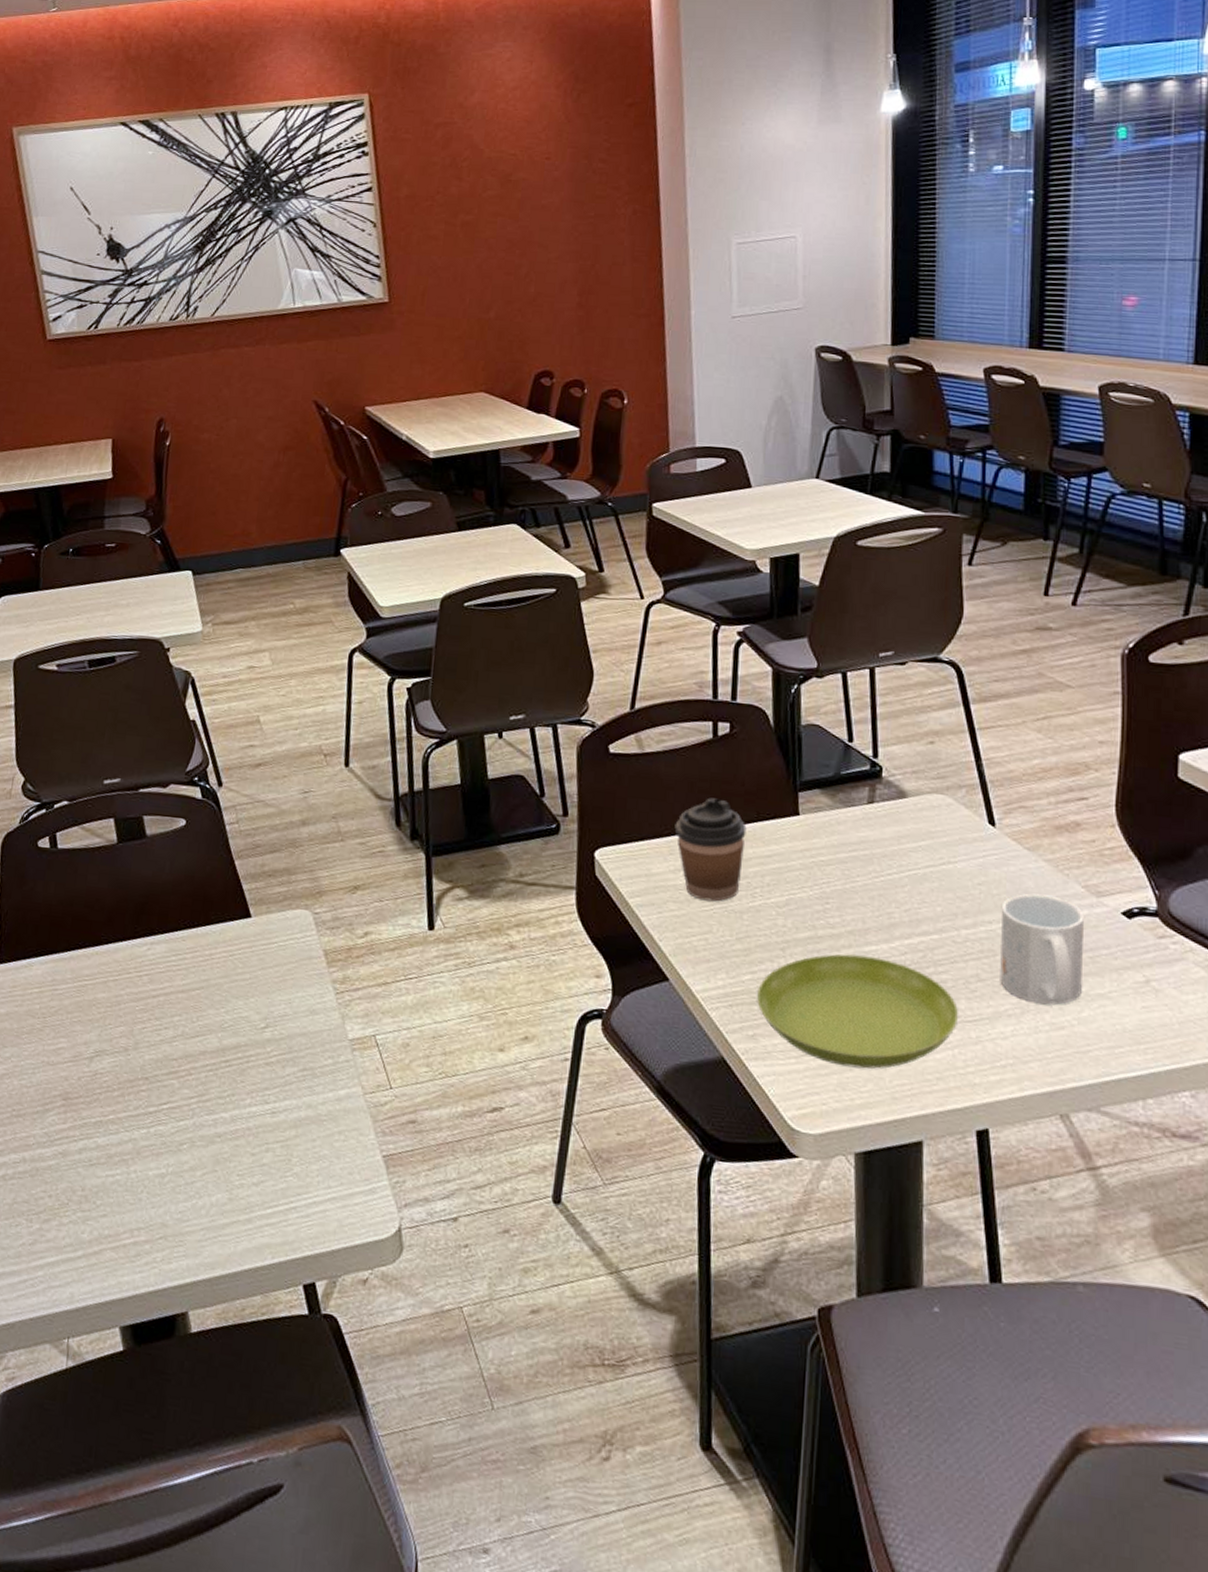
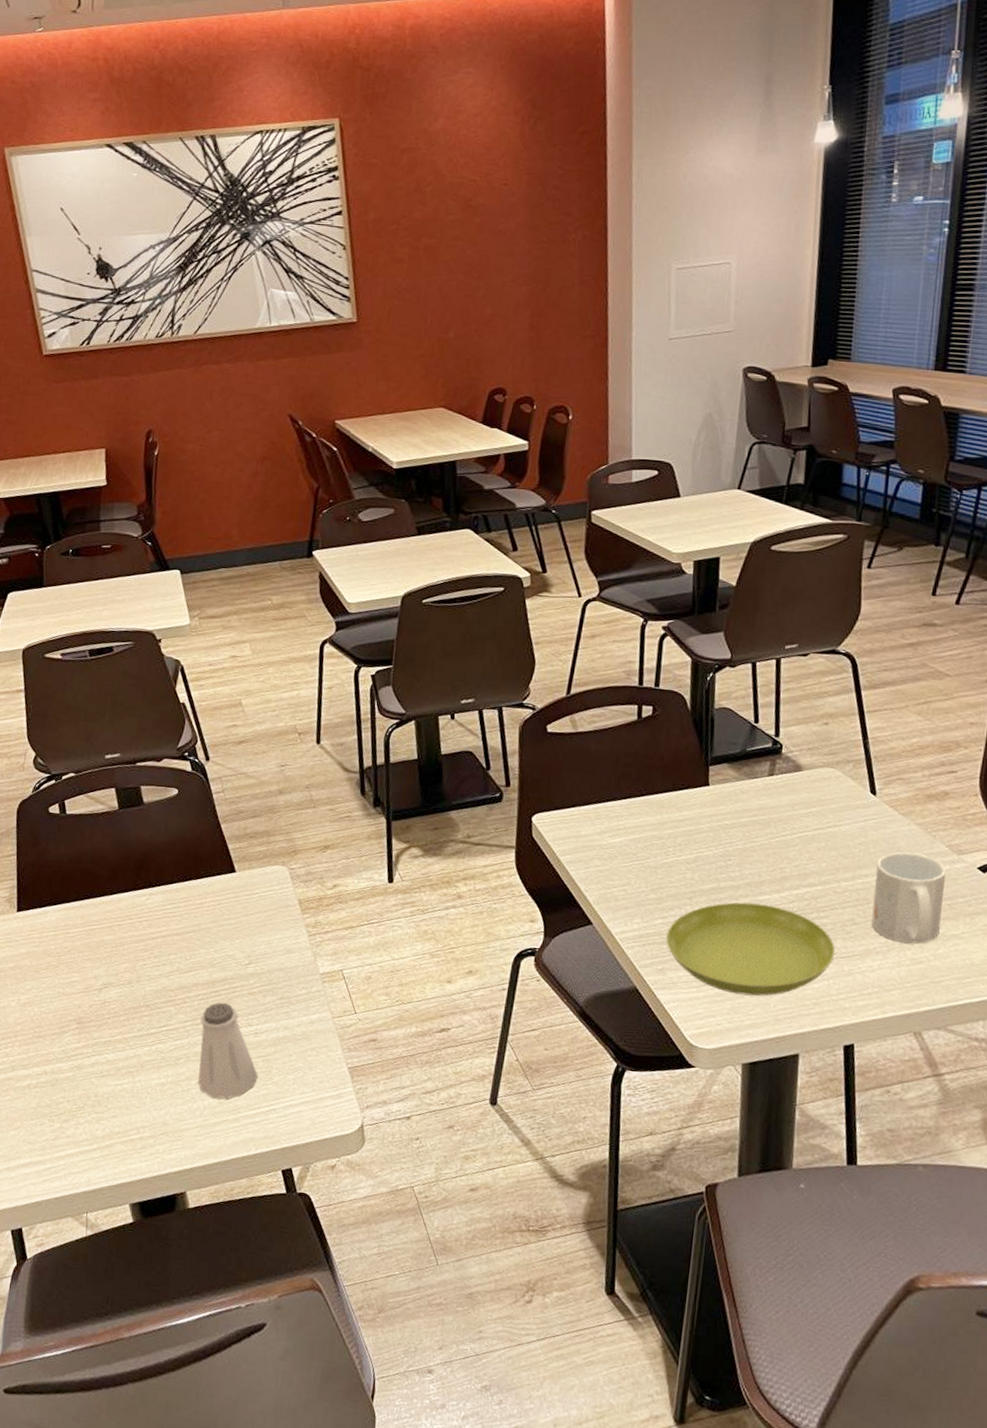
saltshaker: none [204,1074,276,1195] -> present [198,1002,258,1099]
coffee cup: present [674,797,747,902] -> none [601,771,664,859]

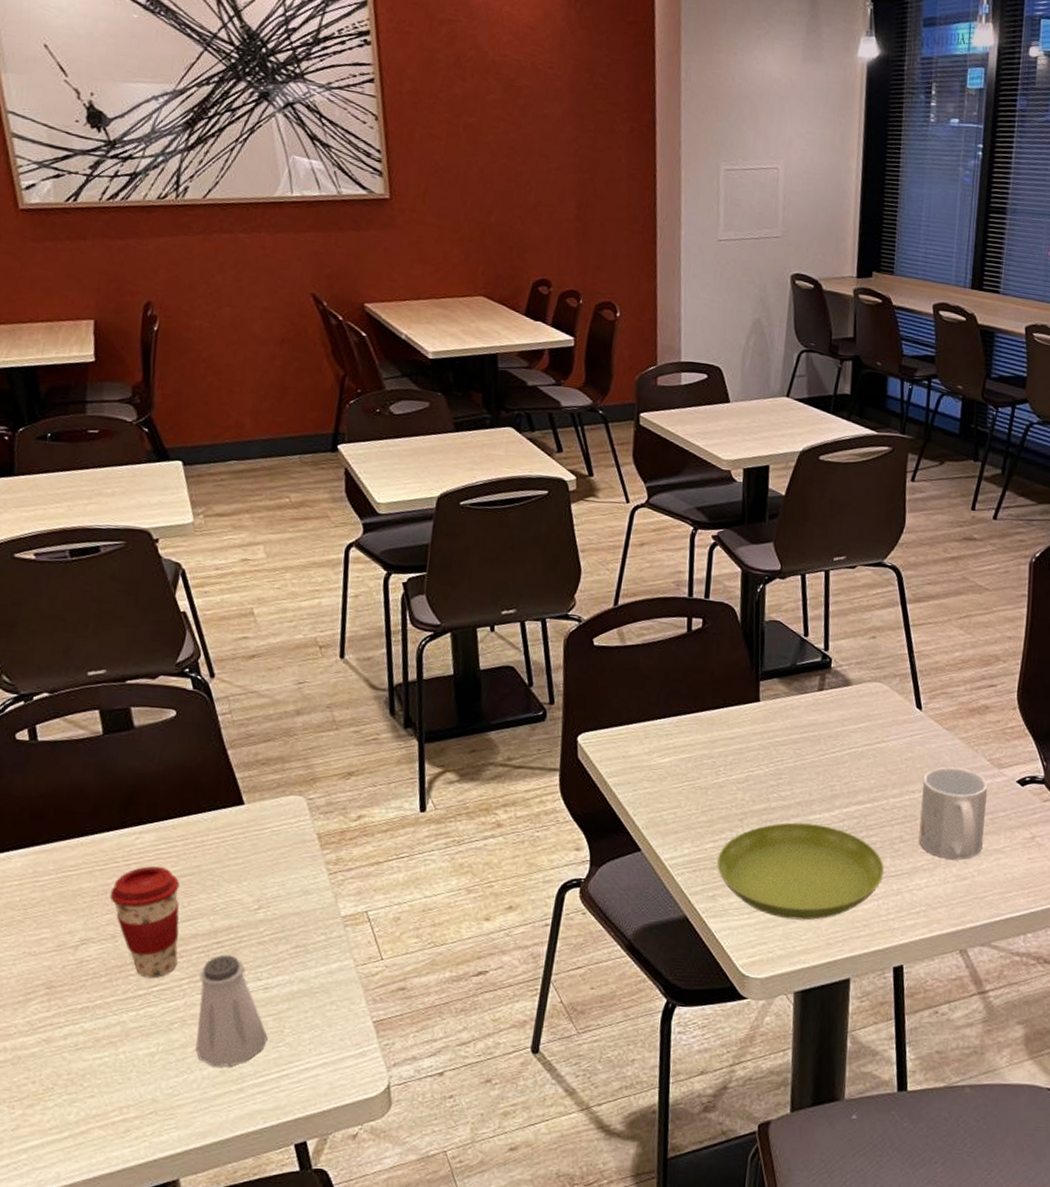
coffee cup: none [126,923,183,1020] -> present [109,866,180,978]

